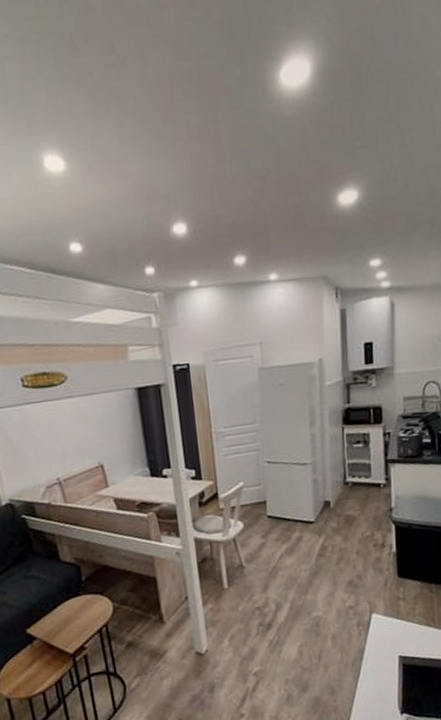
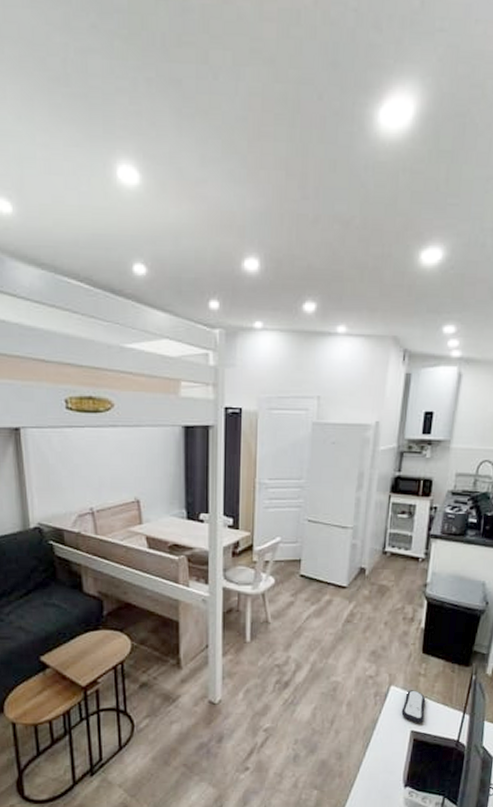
remote control: none [386,615,410,648] -> present [401,690,426,723]

